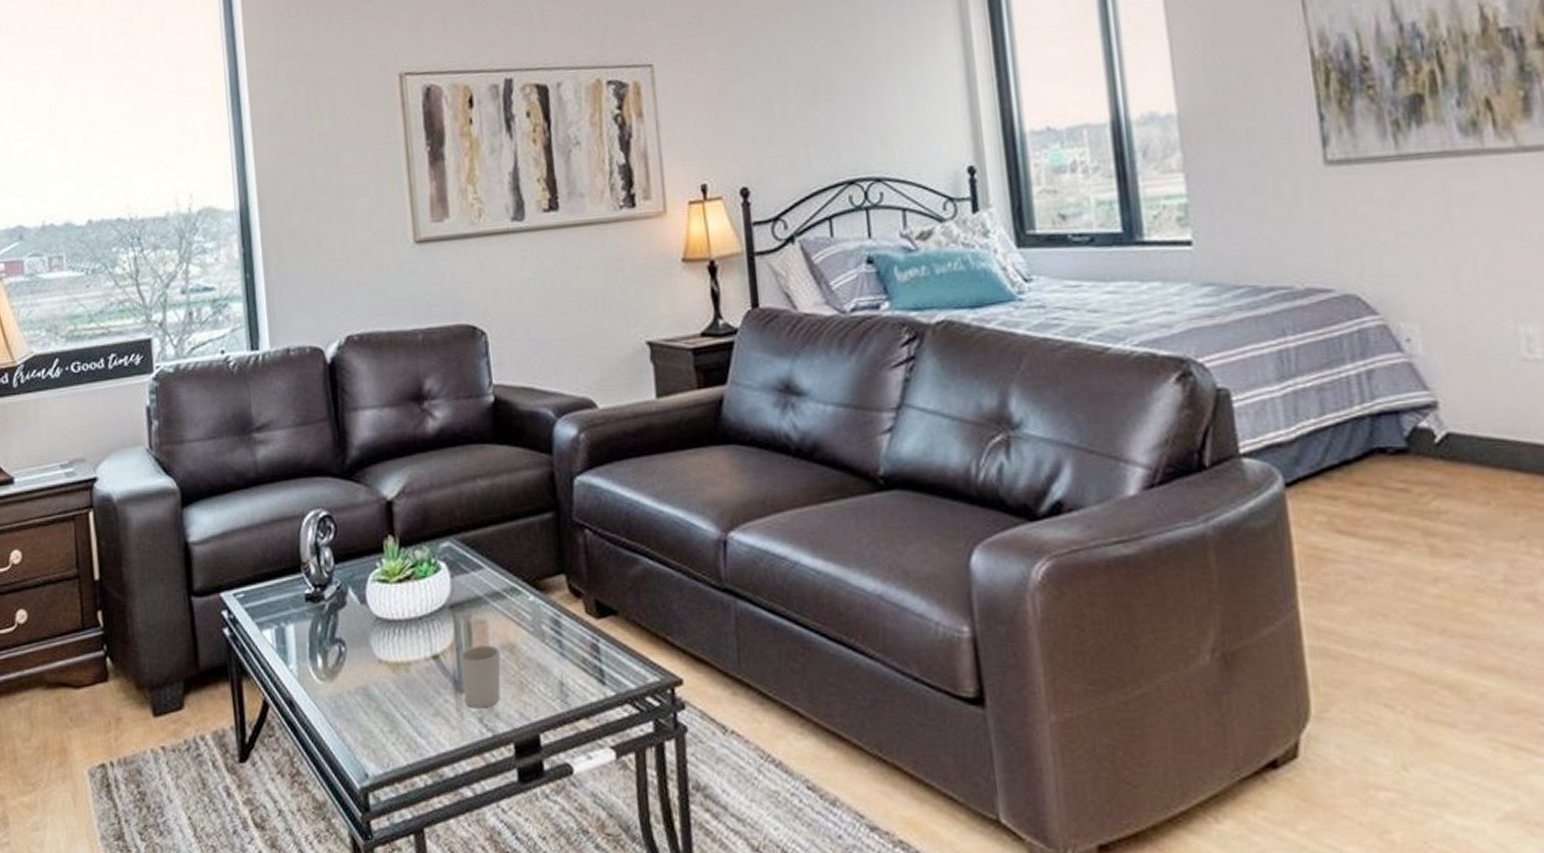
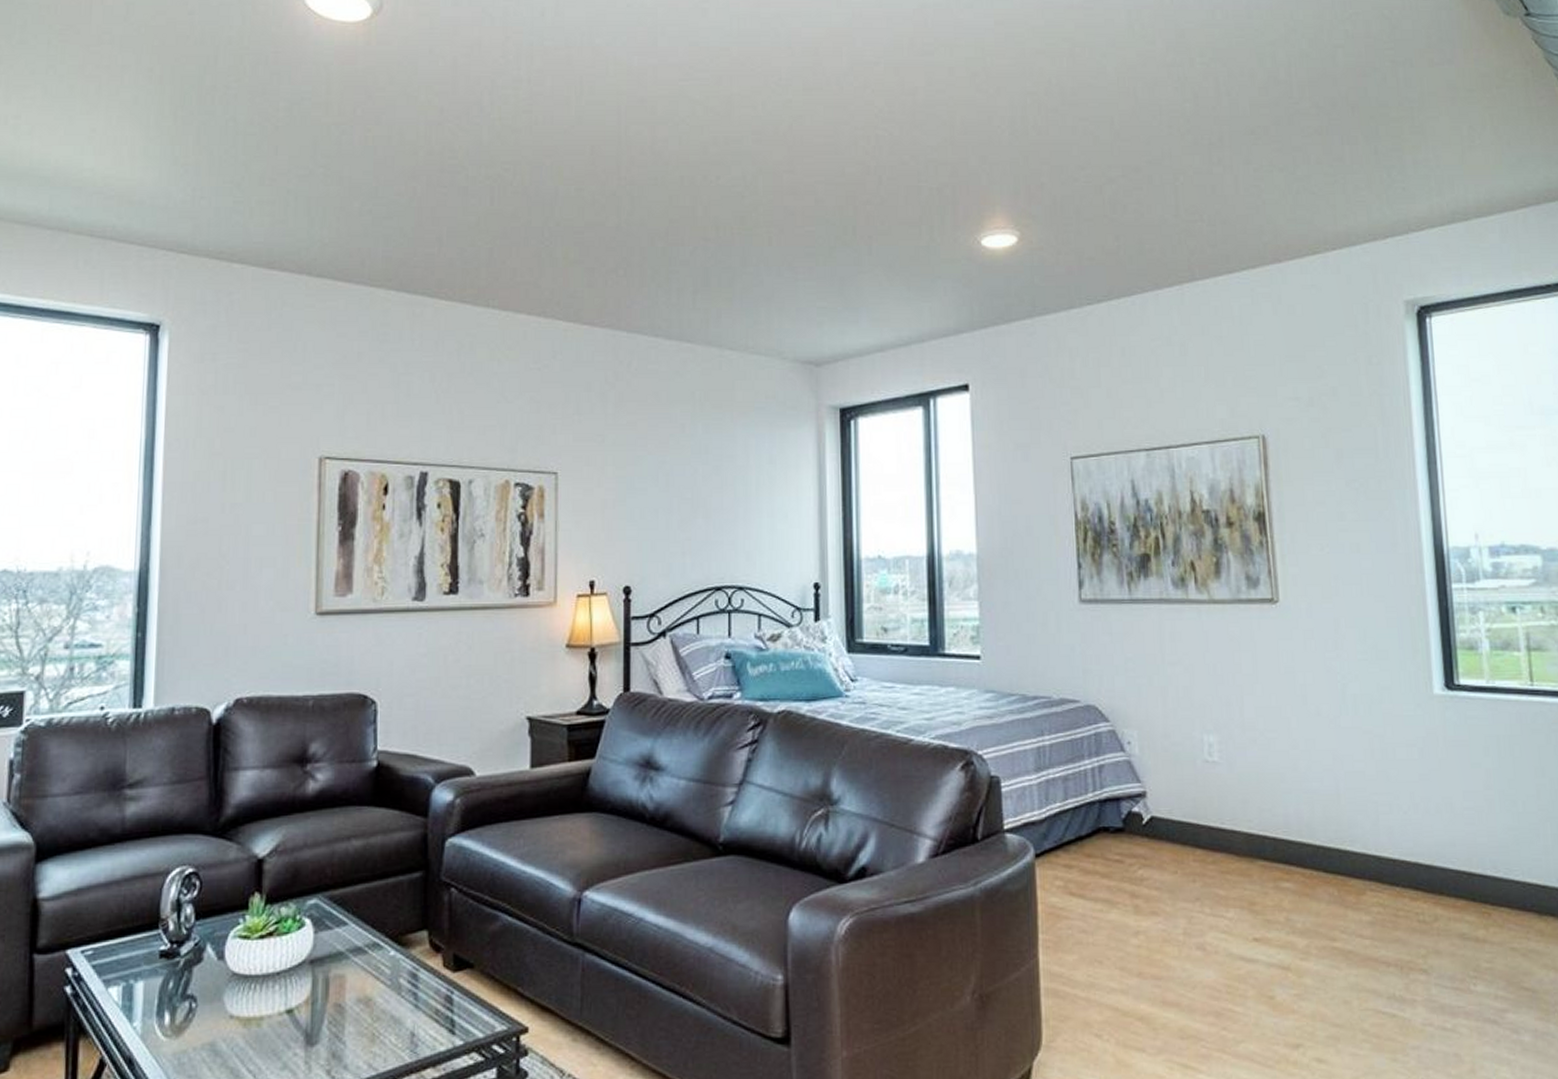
mug: present [460,645,501,708] -> none [314,999,355,1061]

